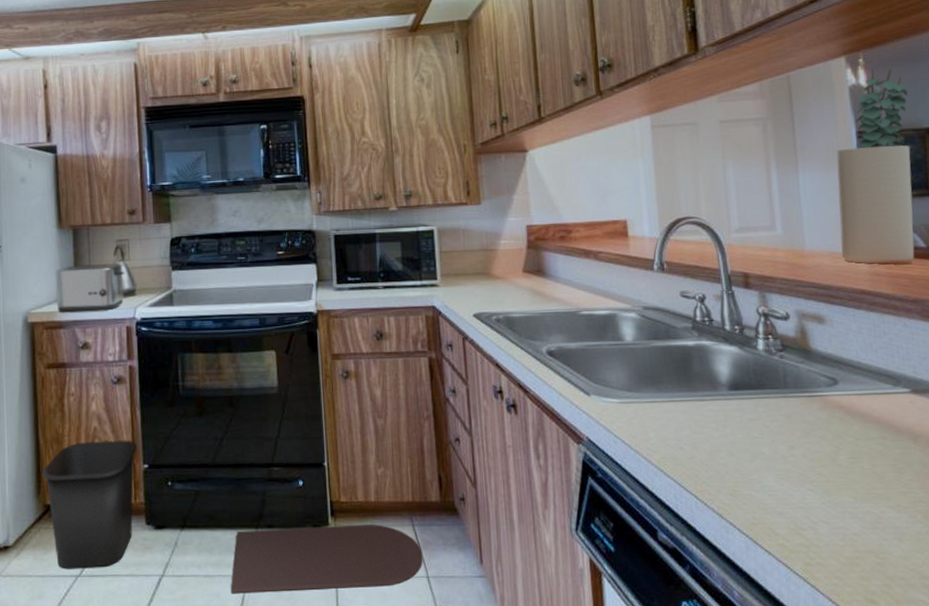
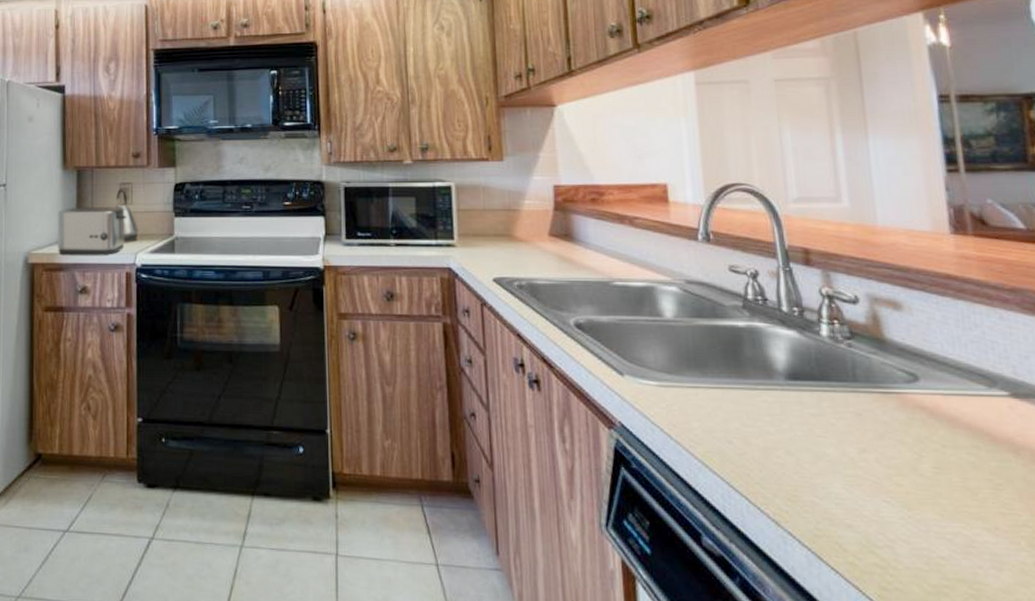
waste bin: present [42,440,137,569] -> none [35,390,131,525]
door mat: present [230,524,423,594] -> none [222,496,432,571]
vase: present [836,68,915,265] -> none [913,25,1013,247]

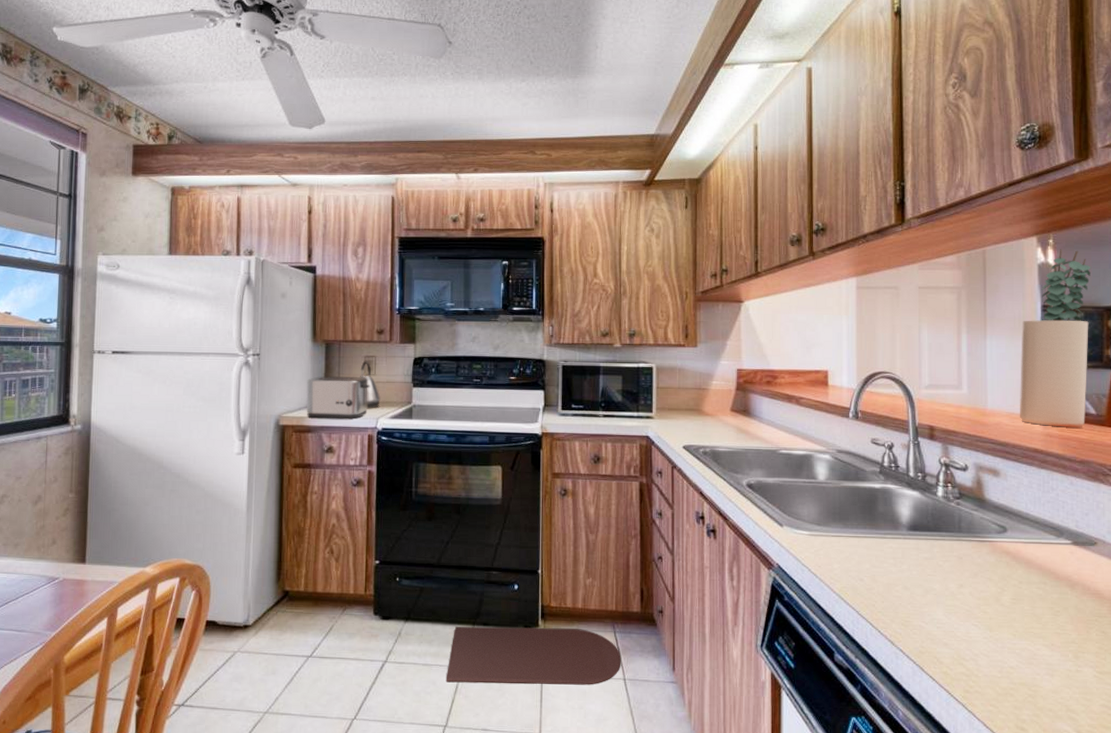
door mat: none [222,496,432,571] -> present [445,626,622,685]
vase: none [913,25,1013,247] -> present [1020,249,1092,428]

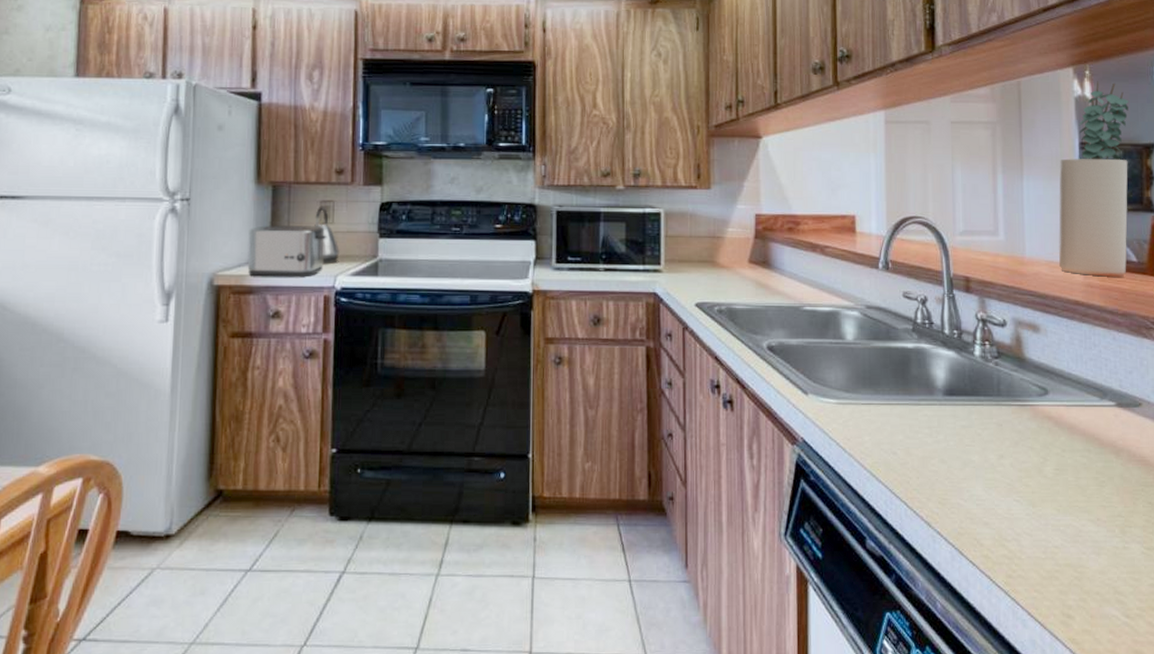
door mat: present [445,626,622,685] -> none [417,523,626,595]

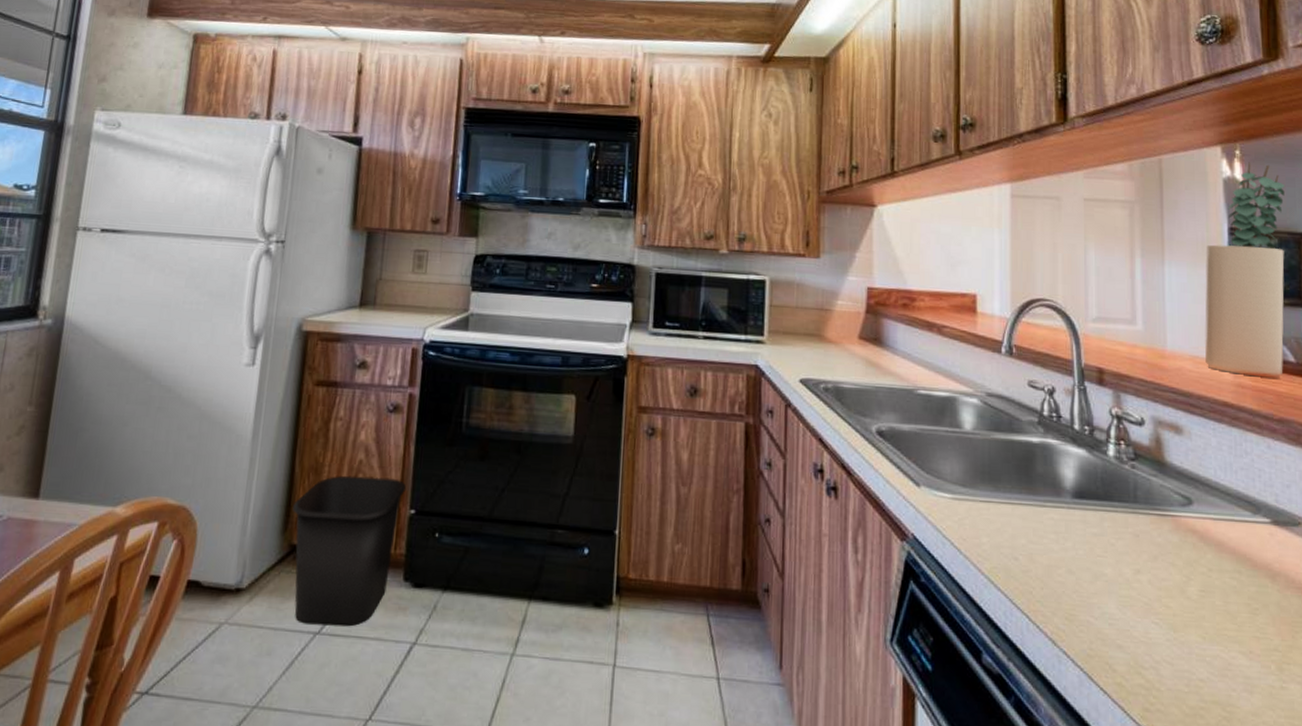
waste bin: none [216,421,326,563] -> present [293,475,406,627]
toaster: present [247,225,327,278] -> none [337,272,419,328]
kettle: present [314,205,341,265] -> none [407,255,432,316]

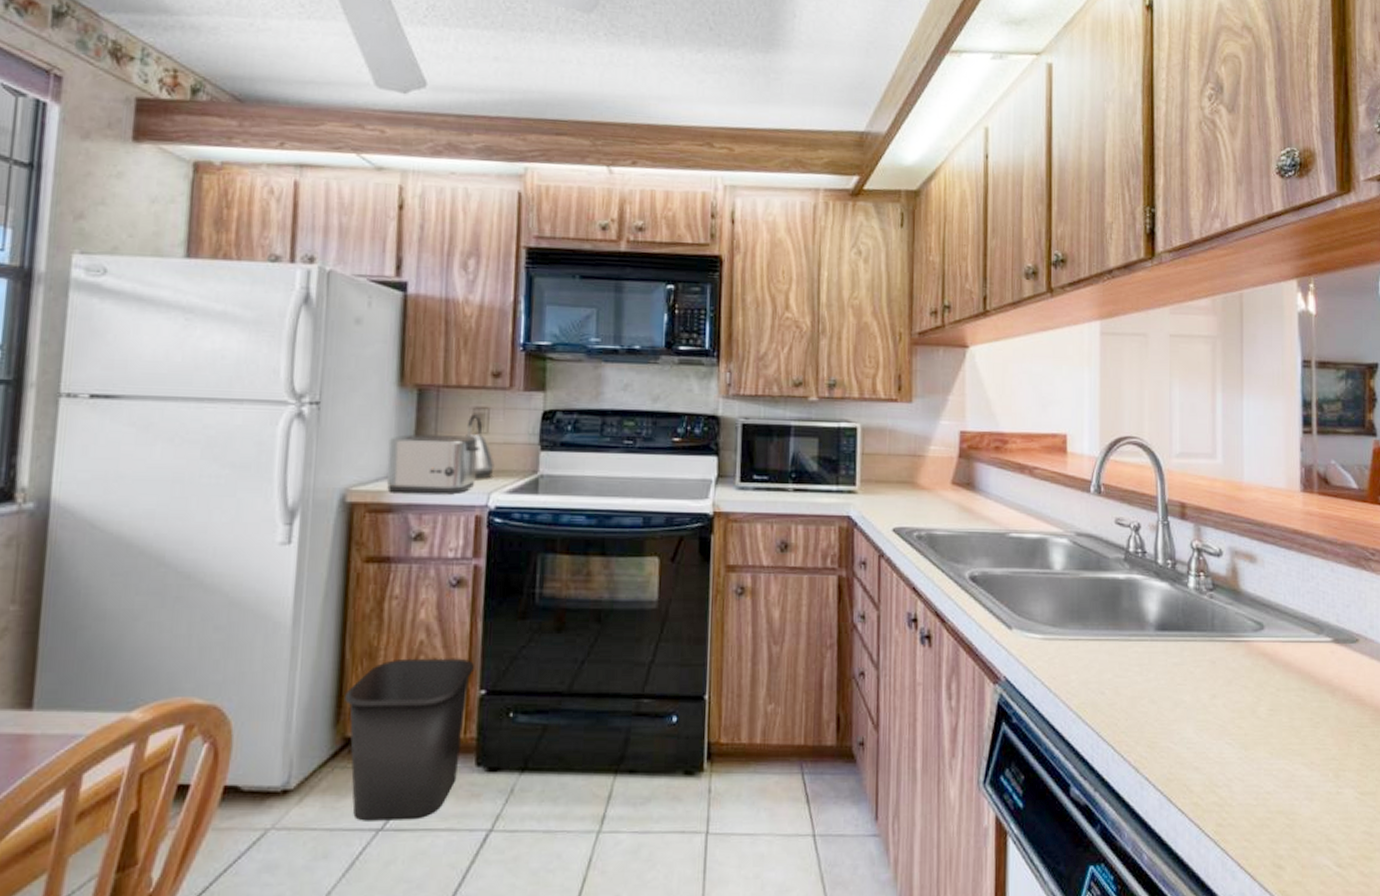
toaster: none [337,272,419,328] -> present [386,434,480,495]
kettle: none [407,255,432,316] -> present [466,413,496,480]
vase: present [1205,162,1286,379] -> none [1278,295,1354,505]

